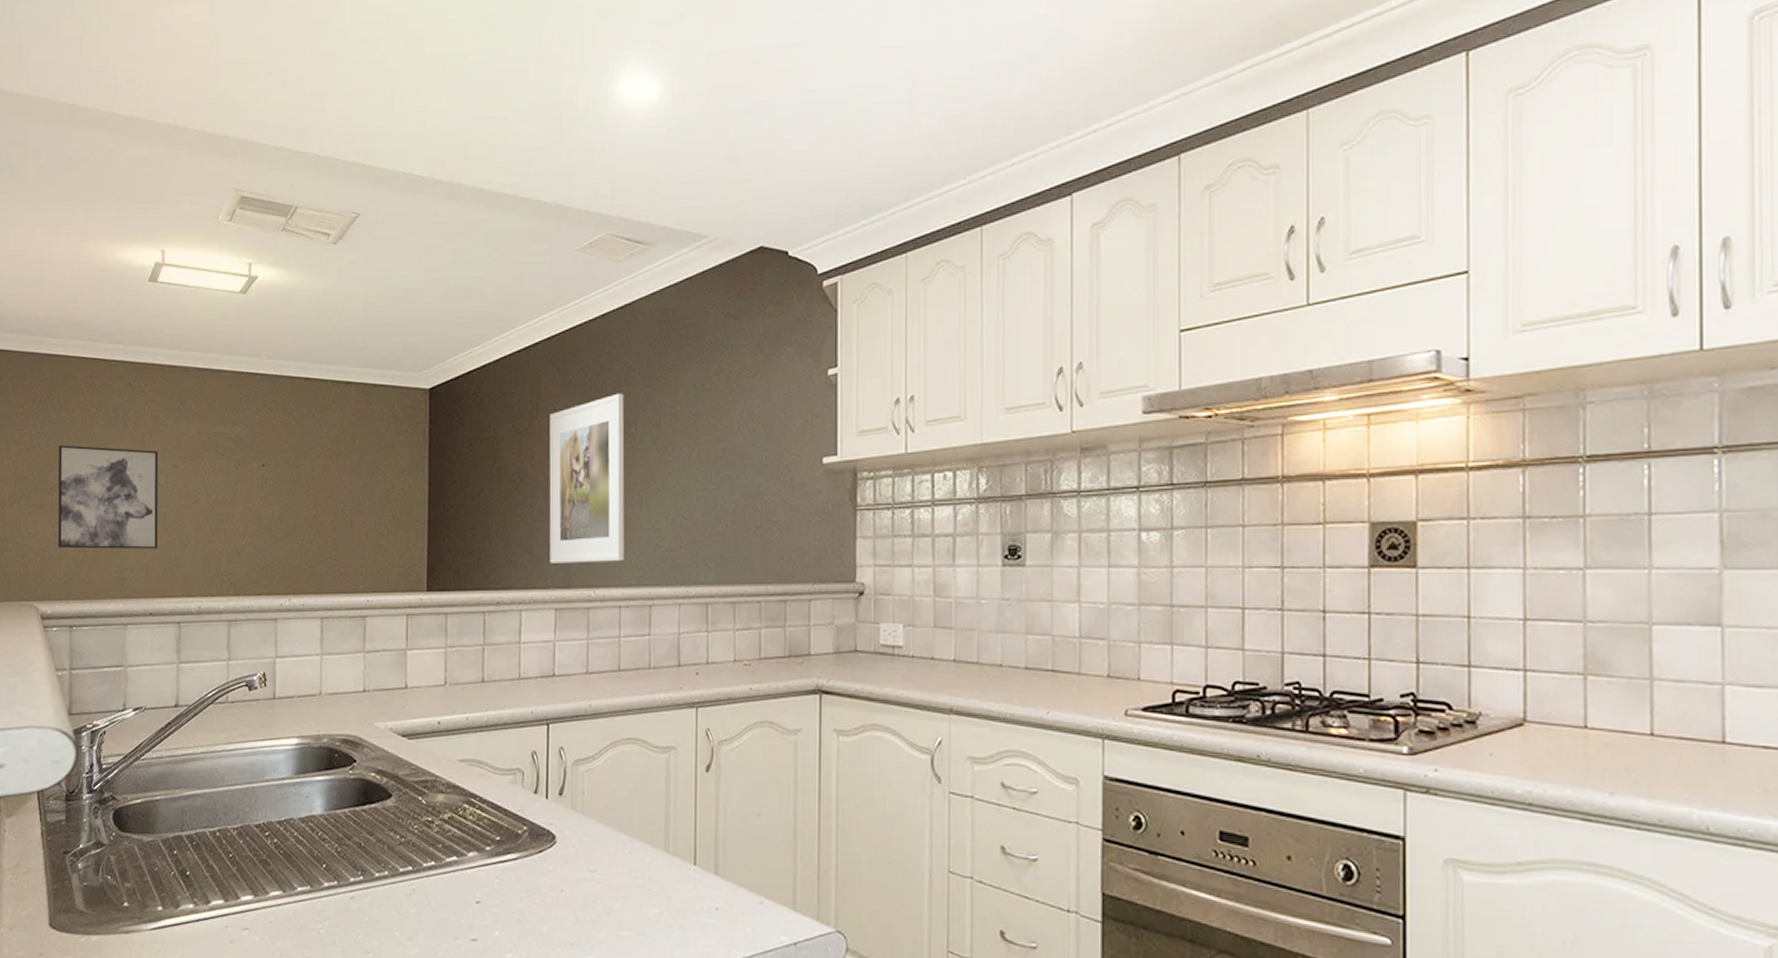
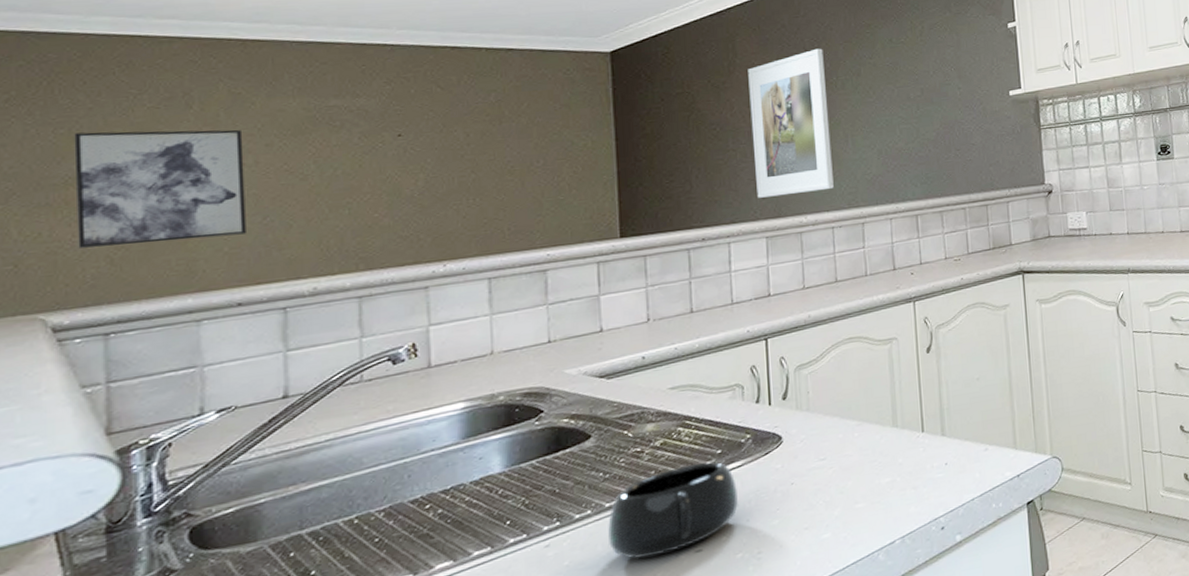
mug: none [401,846,513,934] -> present [608,462,739,559]

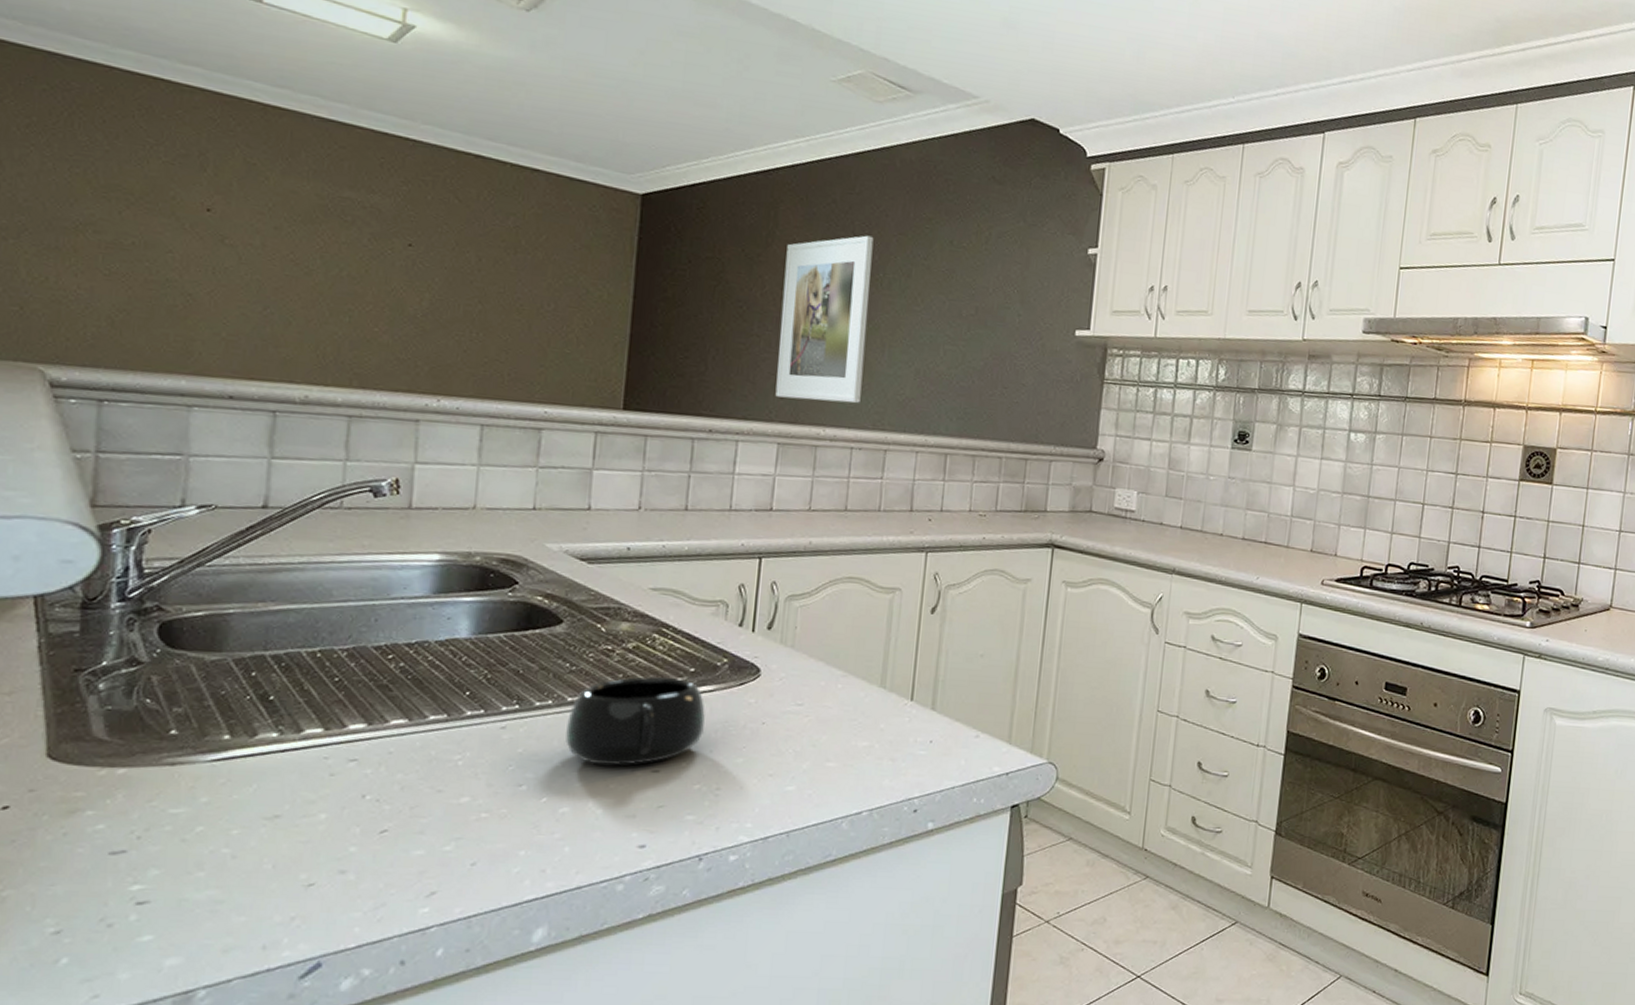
wall art: present [74,129,246,248] -> none [82,175,253,322]

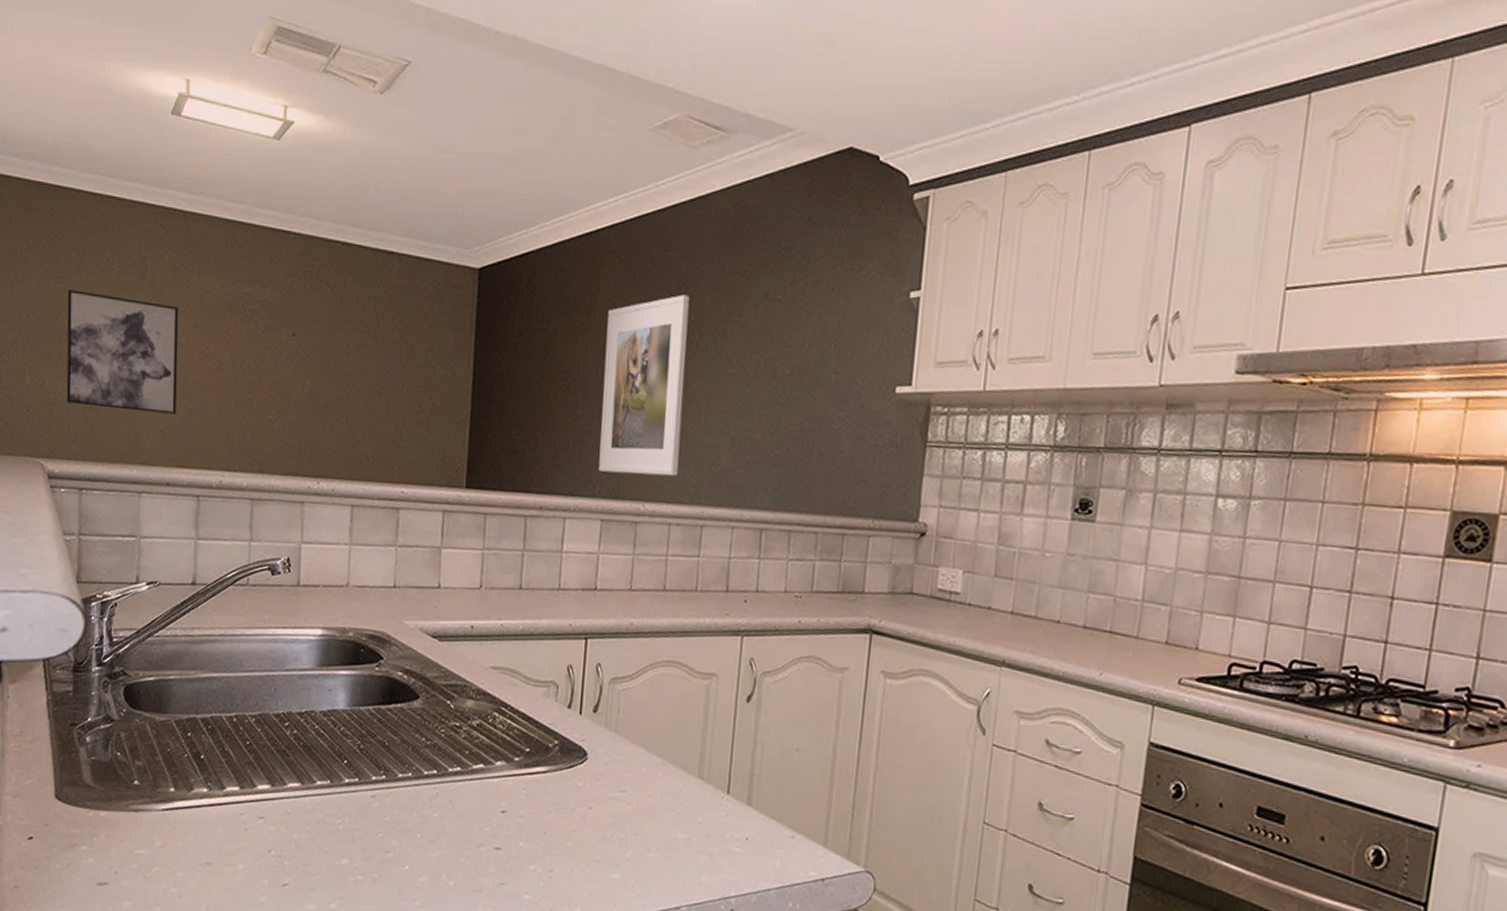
wall art: none [82,175,253,322] -> present [66,290,179,415]
mug: present [565,677,705,766] -> none [423,754,539,841]

